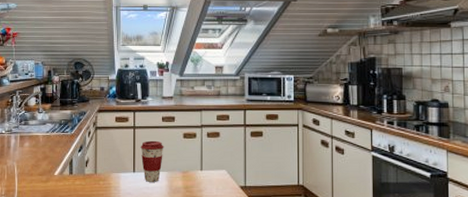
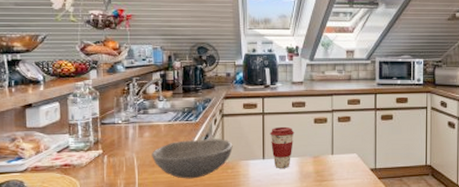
bowl: none [31,150,105,189] -> present [152,139,233,179]

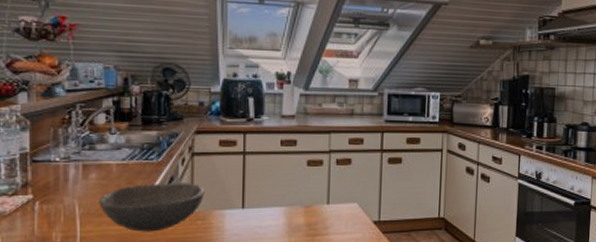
coffee cup: present [270,126,295,168] -> none [252,169,283,220]

